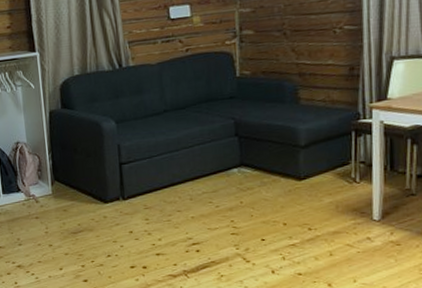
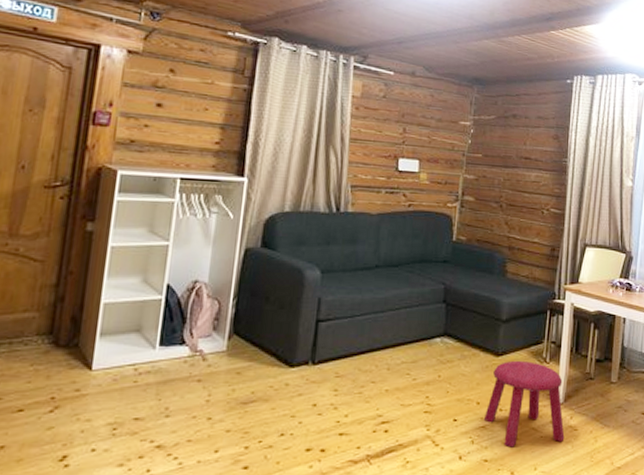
stool: none [292,183,386,263] -> present [483,361,565,448]

